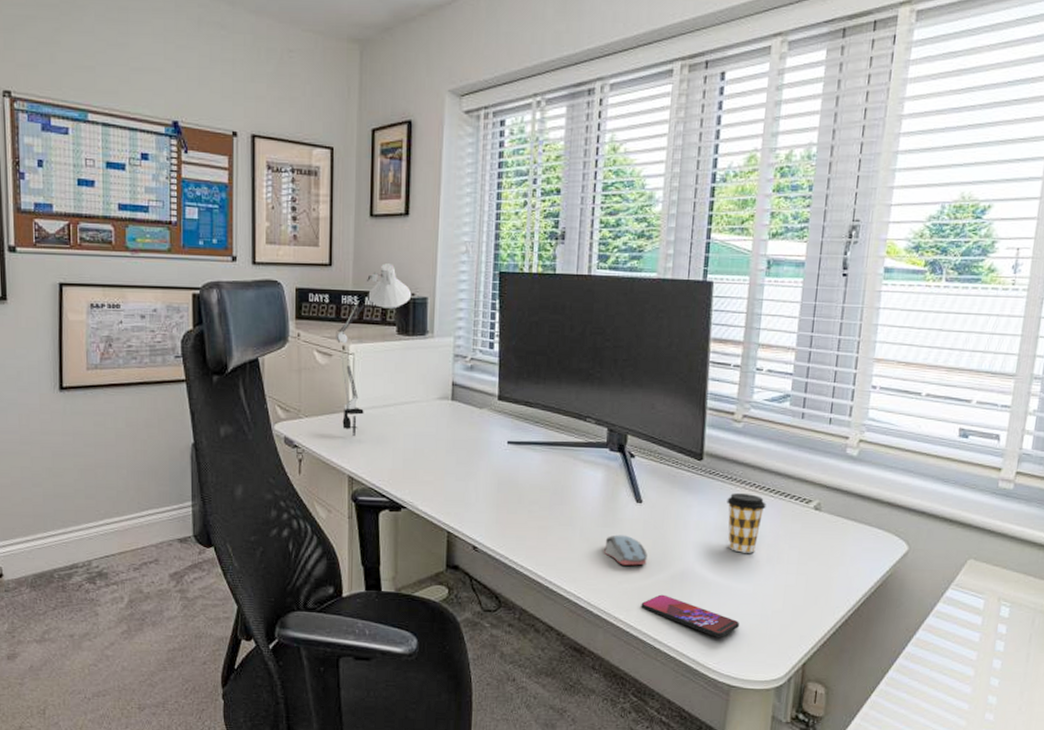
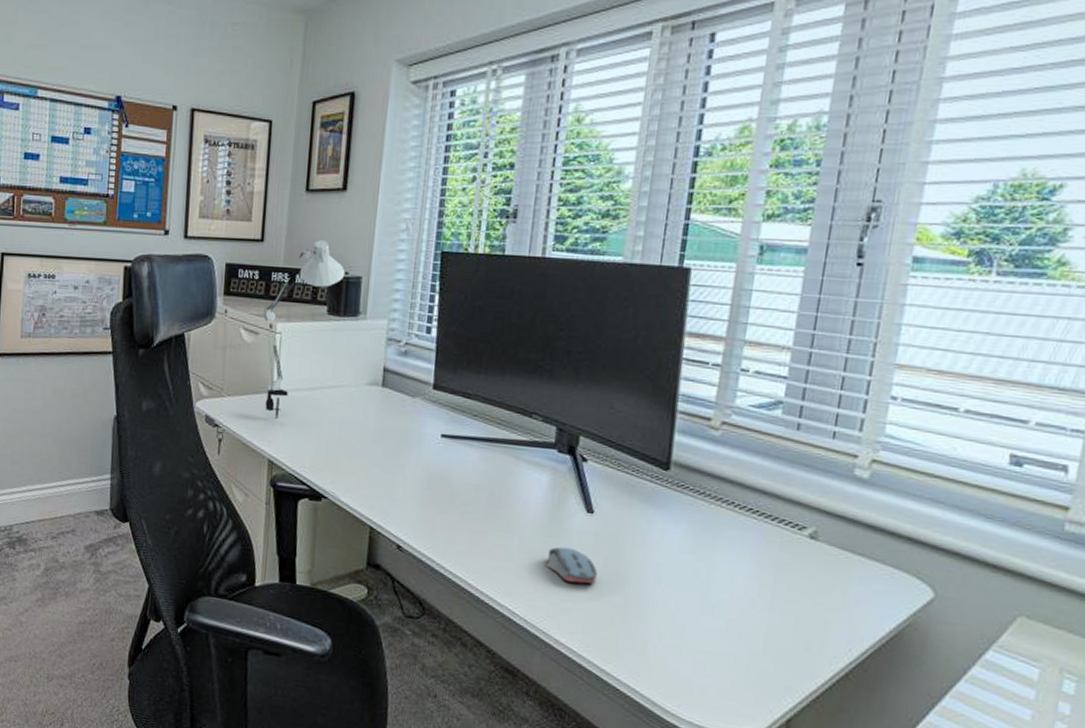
smartphone: present [641,594,740,637] -> none [587,619,708,677]
coffee cup: present [727,493,766,553] -> none [697,511,747,583]

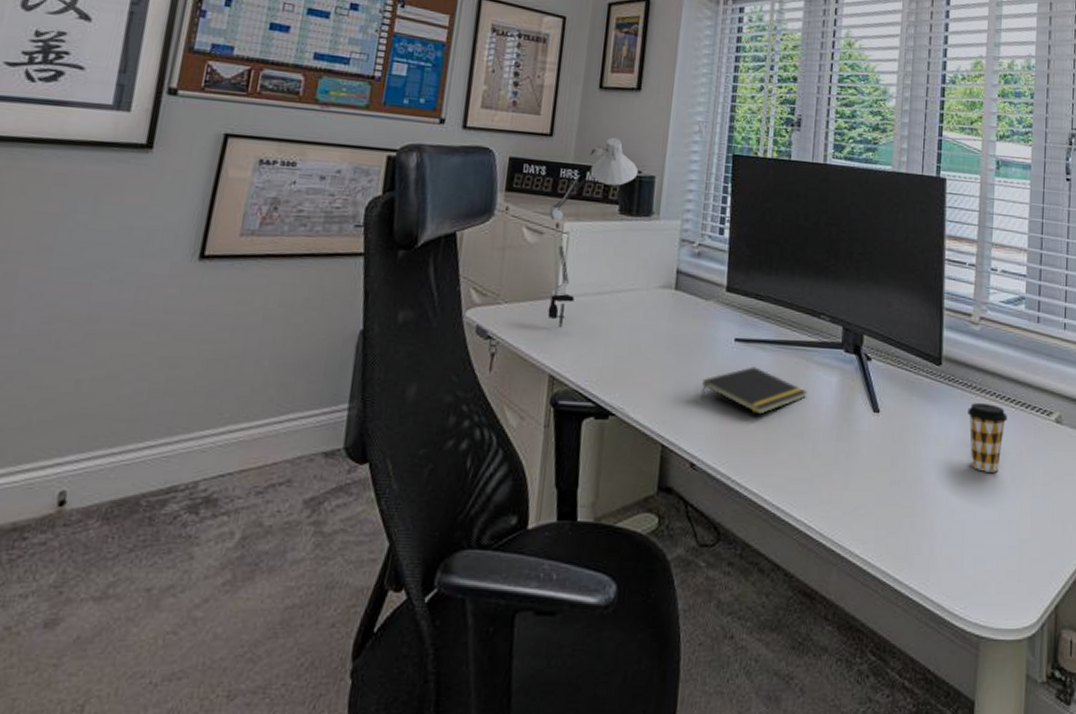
notepad: none [406,461,516,507] -> present [700,366,808,415]
computer mouse: present [546,546,598,584] -> none [839,450,886,488]
coffee cup: none [697,511,747,583] -> present [967,403,1008,472]

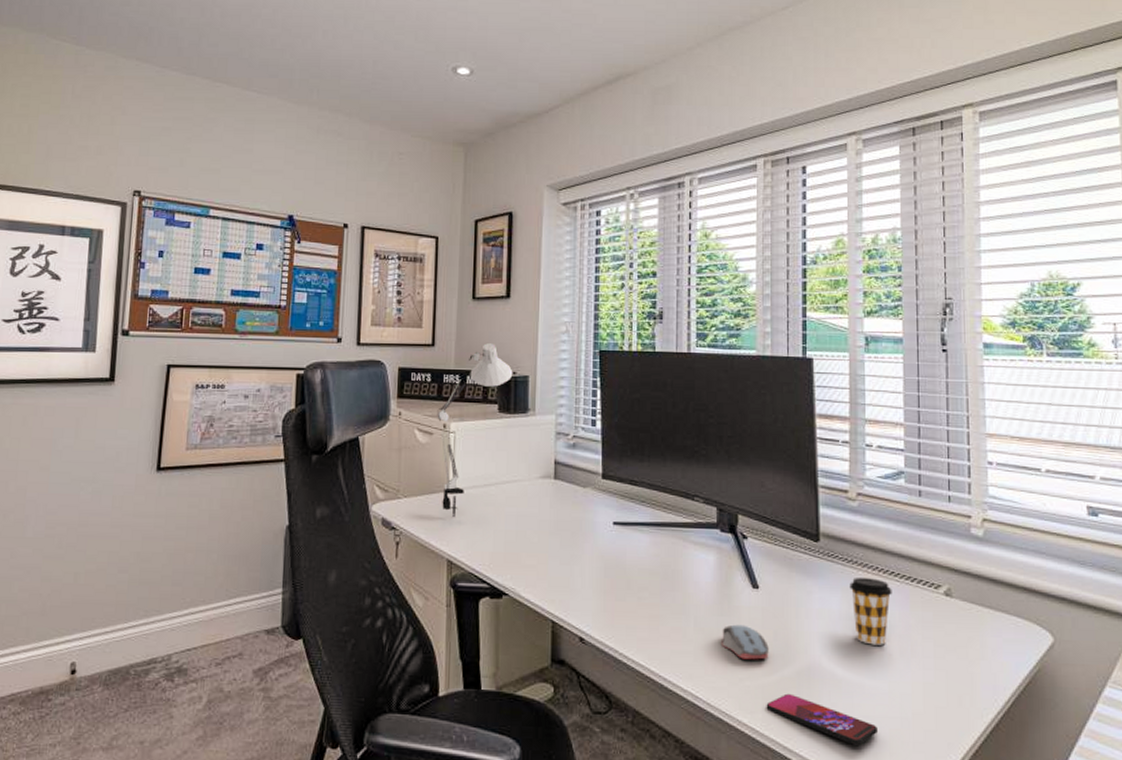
notepad: present [700,366,808,415] -> none [584,548,687,592]
computer mouse: none [839,450,886,488] -> present [722,624,769,660]
smartphone: none [879,522,987,575] -> present [766,693,879,745]

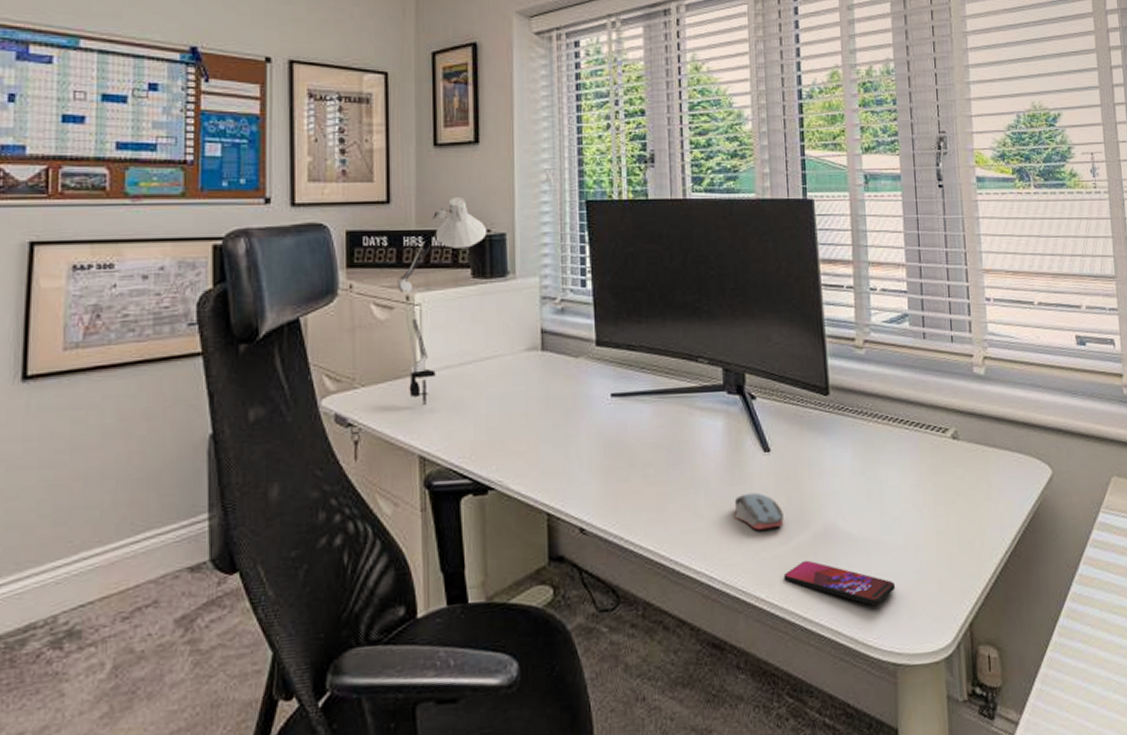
coffee cup: present [849,578,892,645] -> none [861,428,903,499]

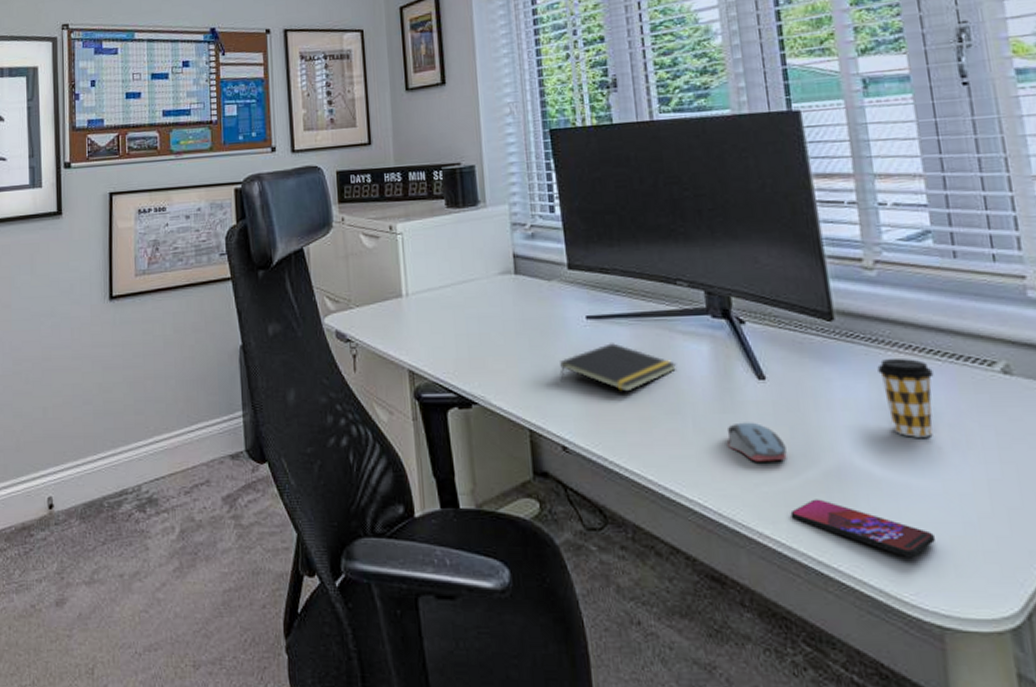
desk lamp: present [397,196,487,405] -> none [381,134,458,324]
notepad: none [581,420,694,470] -> present [560,343,677,392]
coffee cup: none [861,428,903,499] -> present [877,359,934,437]

